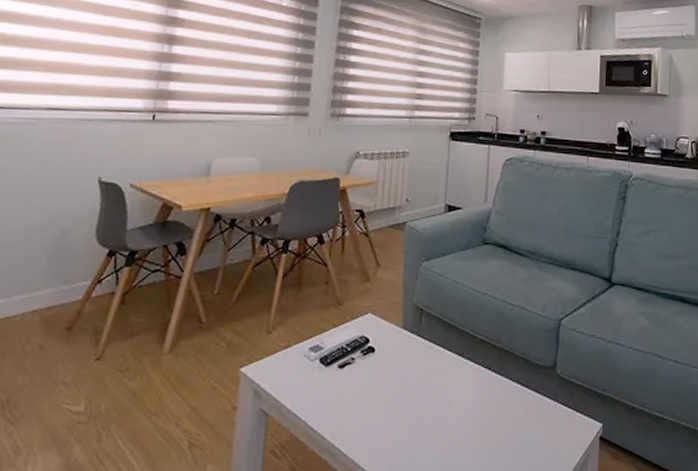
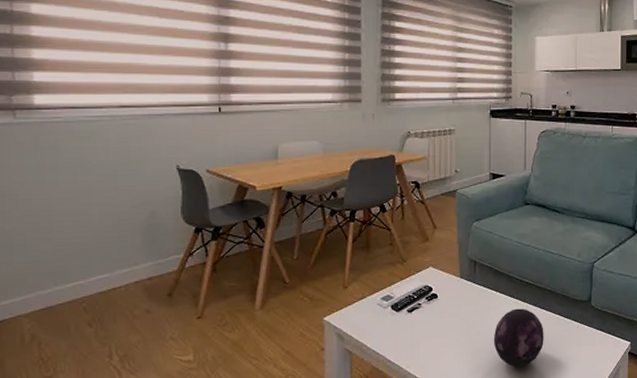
decorative orb: none [436,371,498,447] -> present [493,308,544,367]

